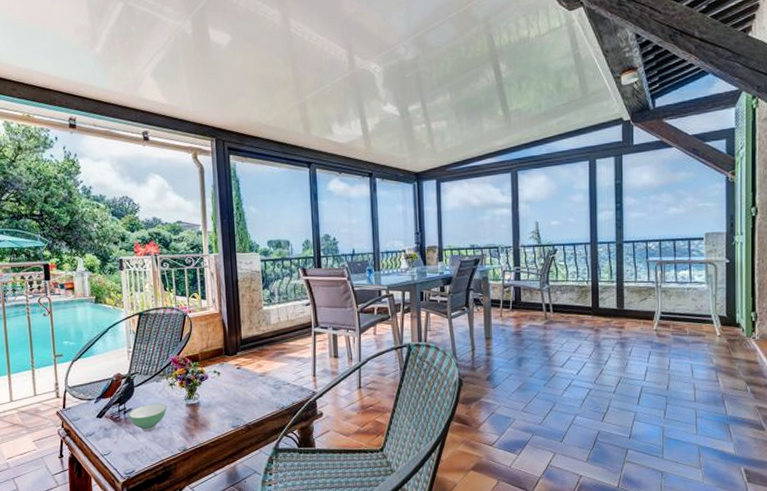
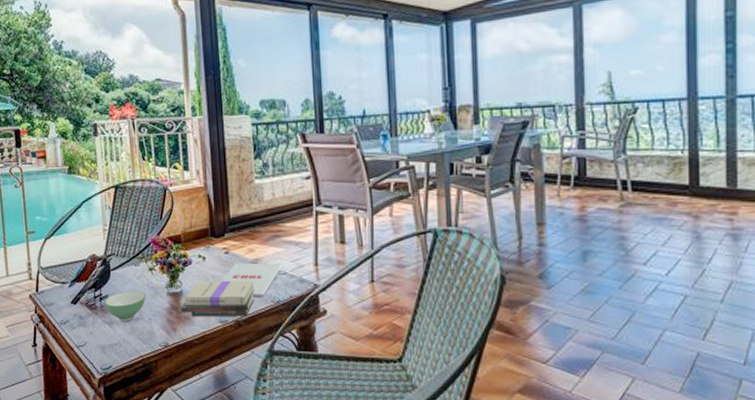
books: none [197,390,263,424] -> present [180,280,255,317]
magazine: none [232,376,286,404] -> present [220,264,282,296]

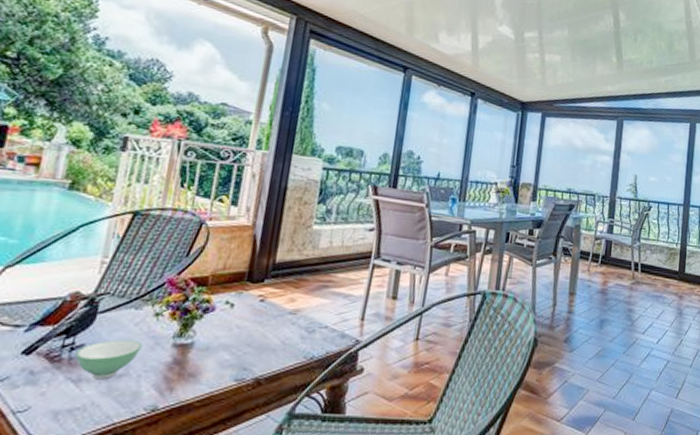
books: present [180,280,255,317] -> none [185,331,289,375]
magazine: present [220,264,282,296] -> none [246,314,325,352]

